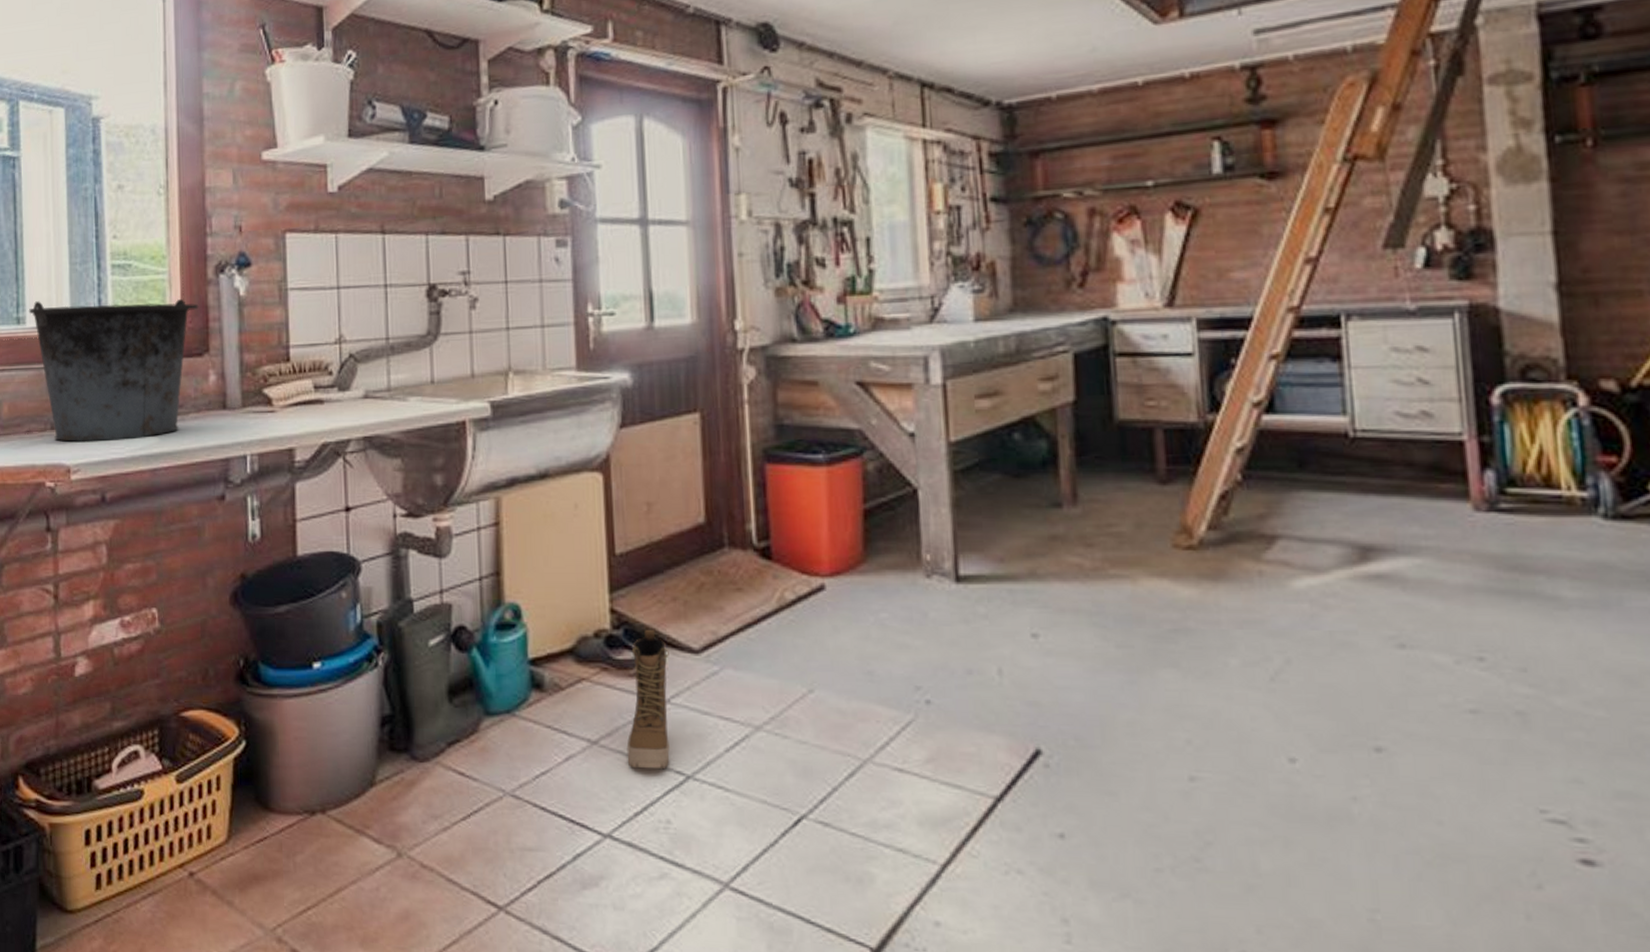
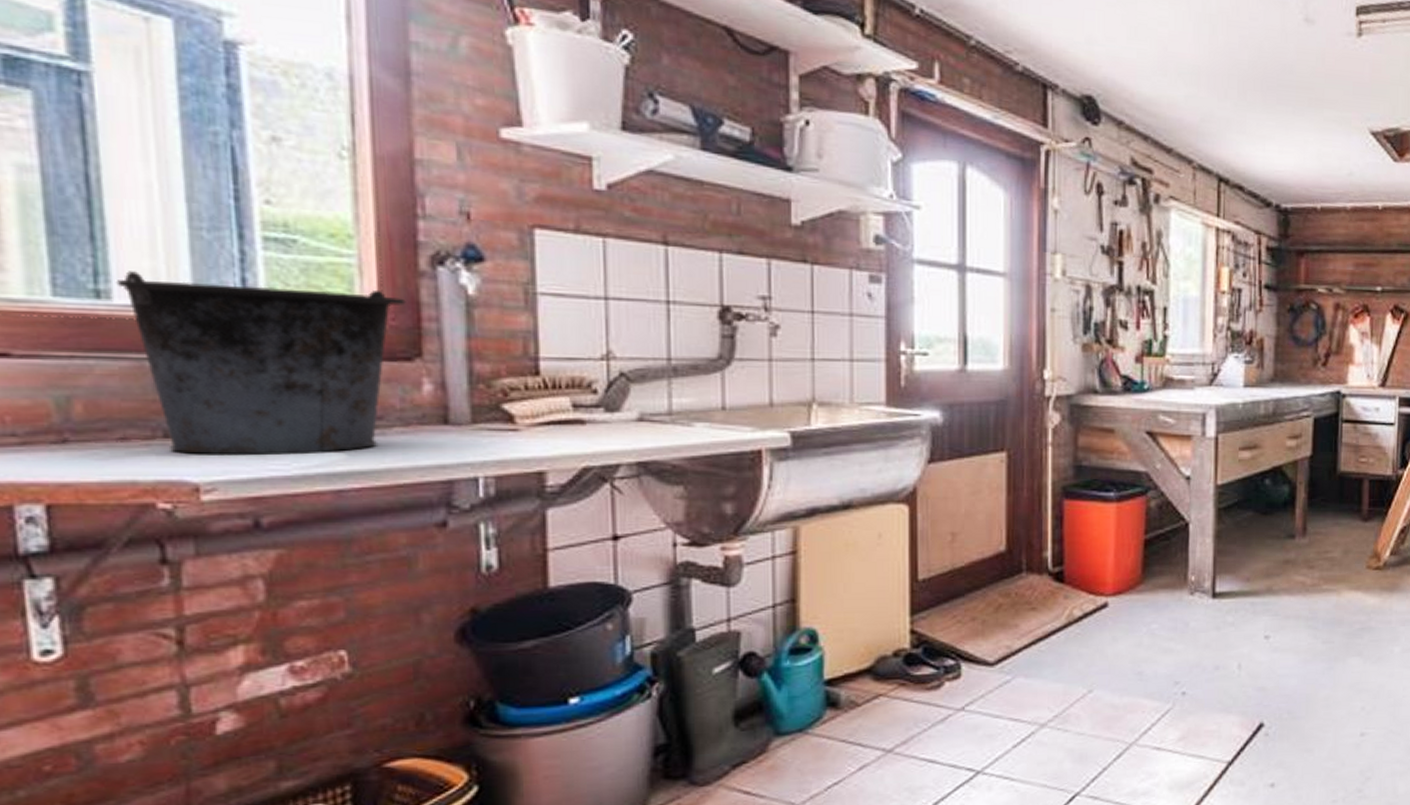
boot: present [626,630,670,769] -> none [921,647,966,770]

